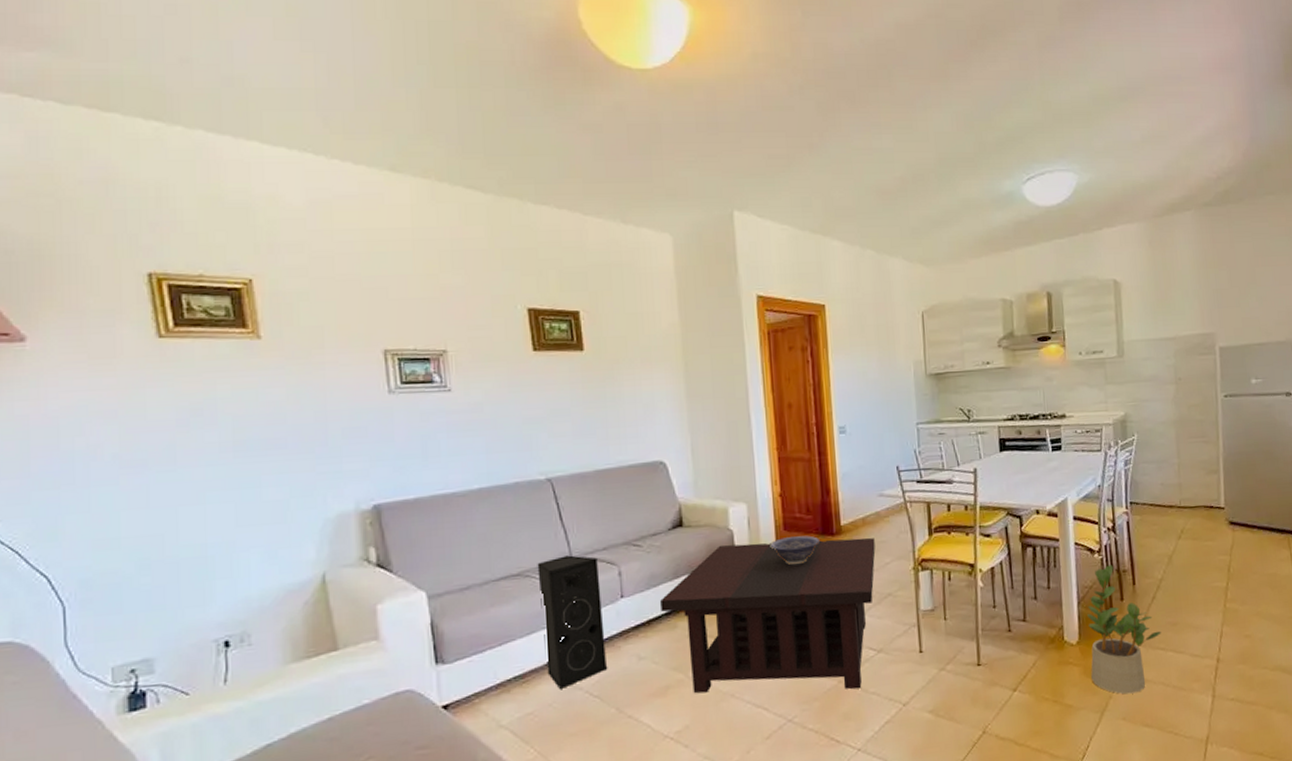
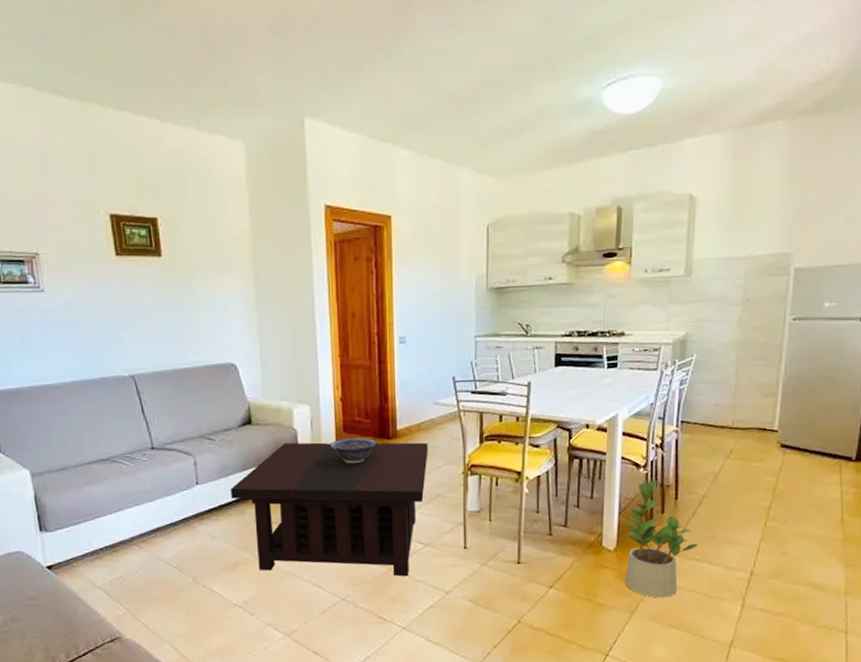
speaker: present [537,555,608,689] -> none [123,445,185,559]

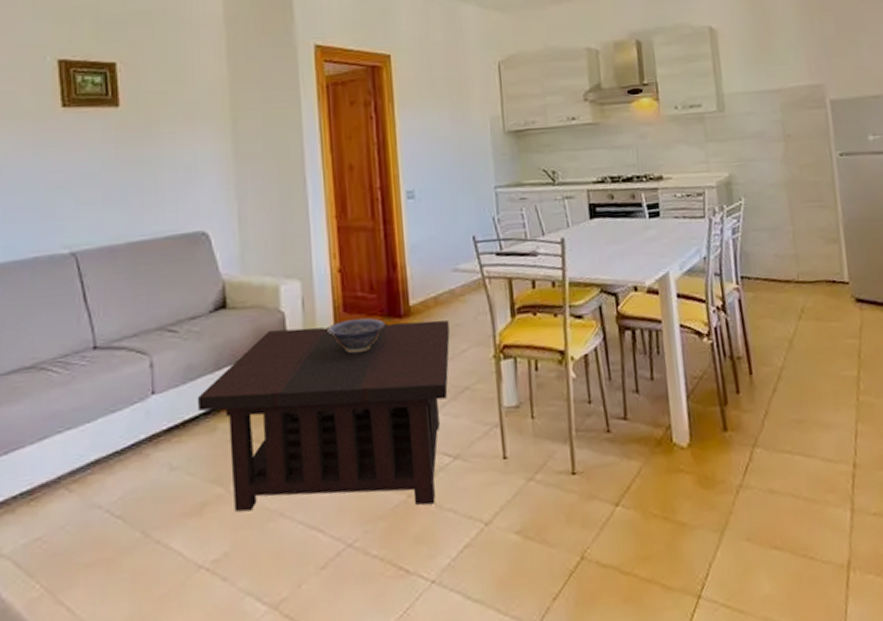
potted plant: present [625,479,698,598] -> none [698,350,786,509]

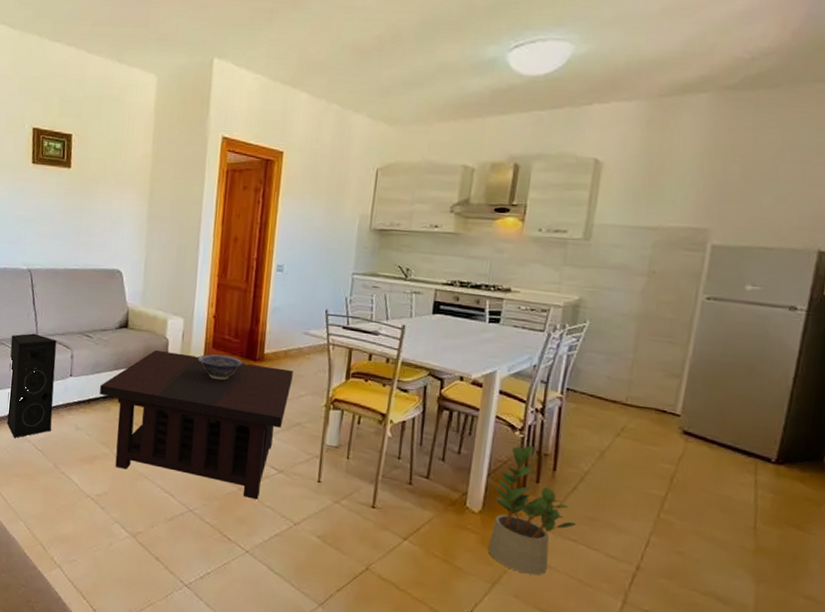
speaker: none [55,343,134,508] -> present [7,333,57,438]
potted plant: none [698,350,786,509] -> present [488,445,576,576]

